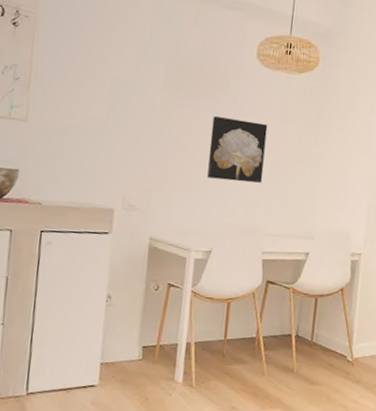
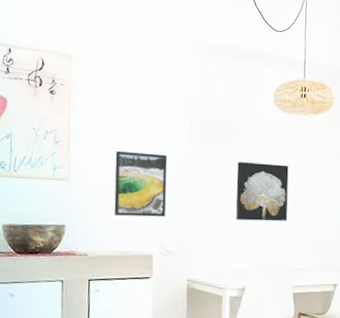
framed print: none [74,93,138,169] -> present [114,150,168,218]

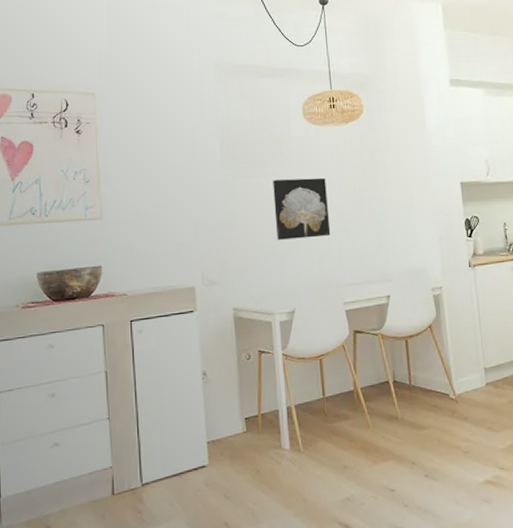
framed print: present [114,150,168,218] -> none [147,181,205,250]

